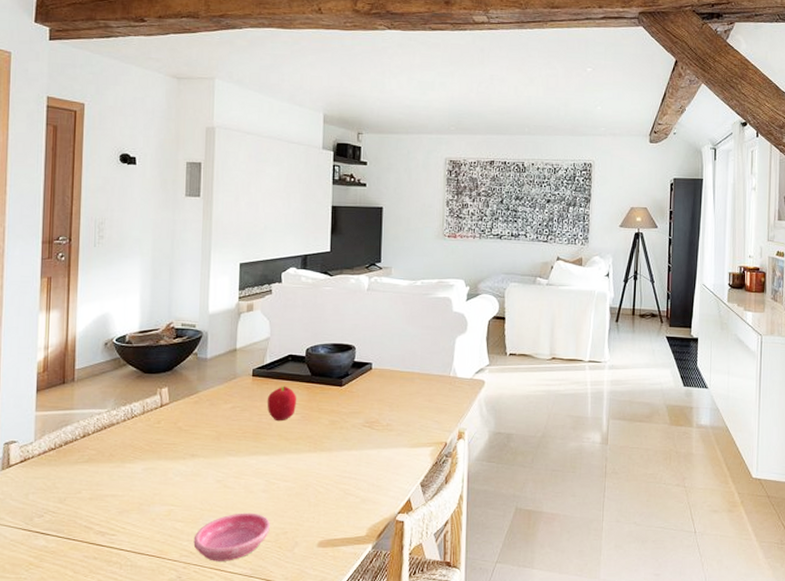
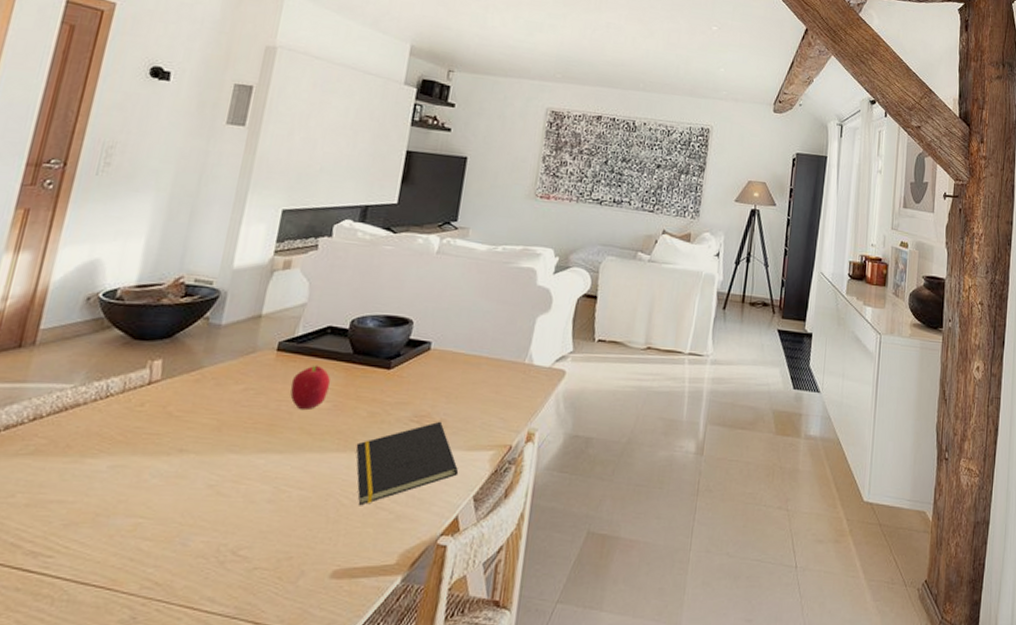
saucer: present [193,513,270,561] -> none [161,529,272,596]
notepad: none [323,425,407,493] -> present [356,421,459,506]

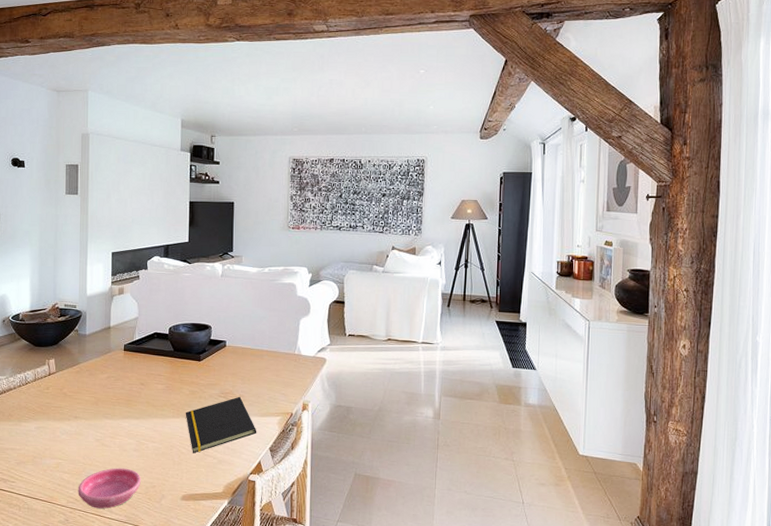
saucer: none [161,529,272,596] -> present [78,468,141,509]
fruit: present [290,365,331,409] -> none [136,359,162,390]

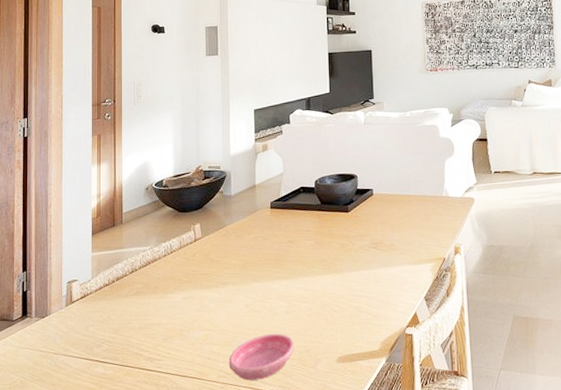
notepad: present [185,396,257,454] -> none [336,245,411,311]

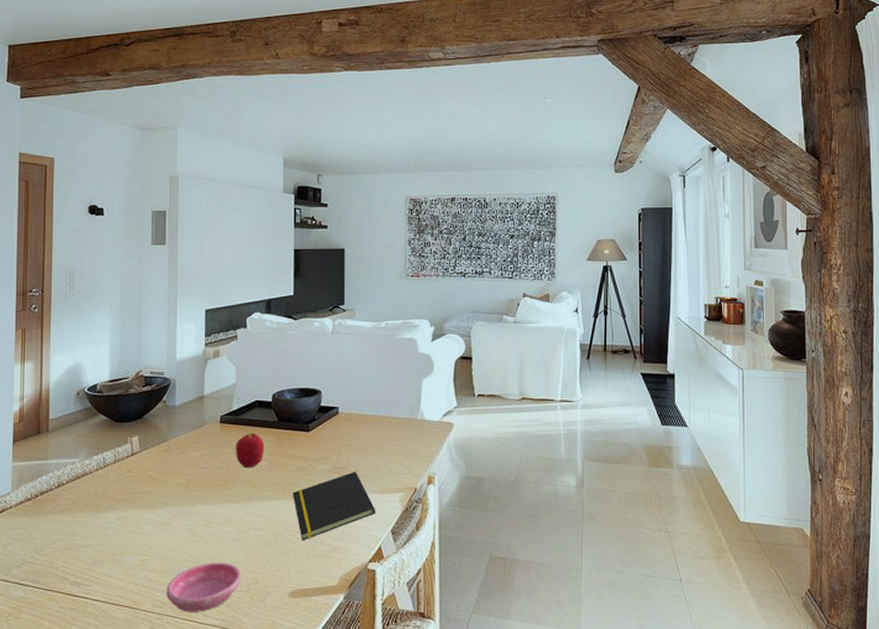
fruit: none [284,215,310,247] -> present [235,432,265,467]
notepad: none [336,245,411,311] -> present [292,471,376,541]

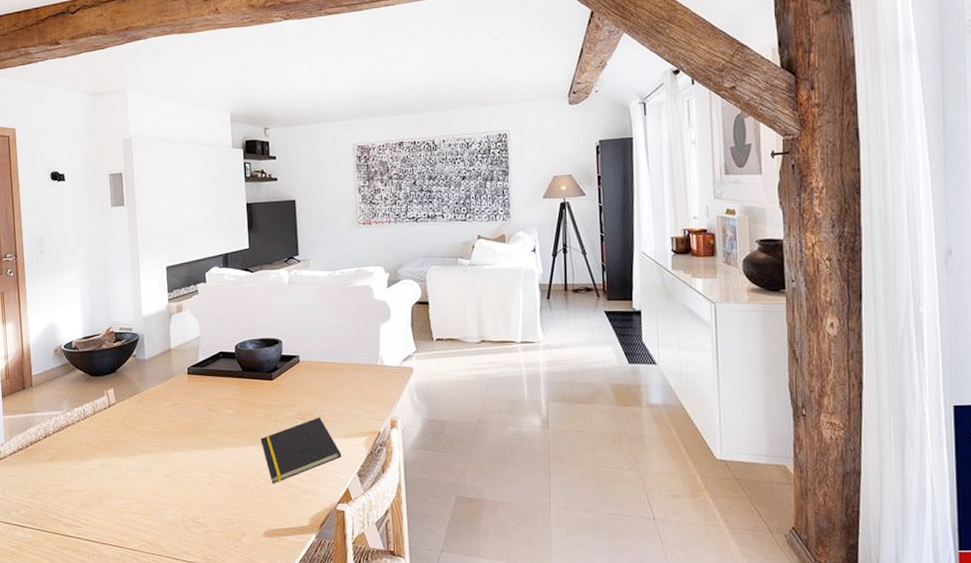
saucer: present [166,562,241,612] -> none [149,504,218,551]
fruit: present [235,432,265,467] -> none [203,382,232,416]

